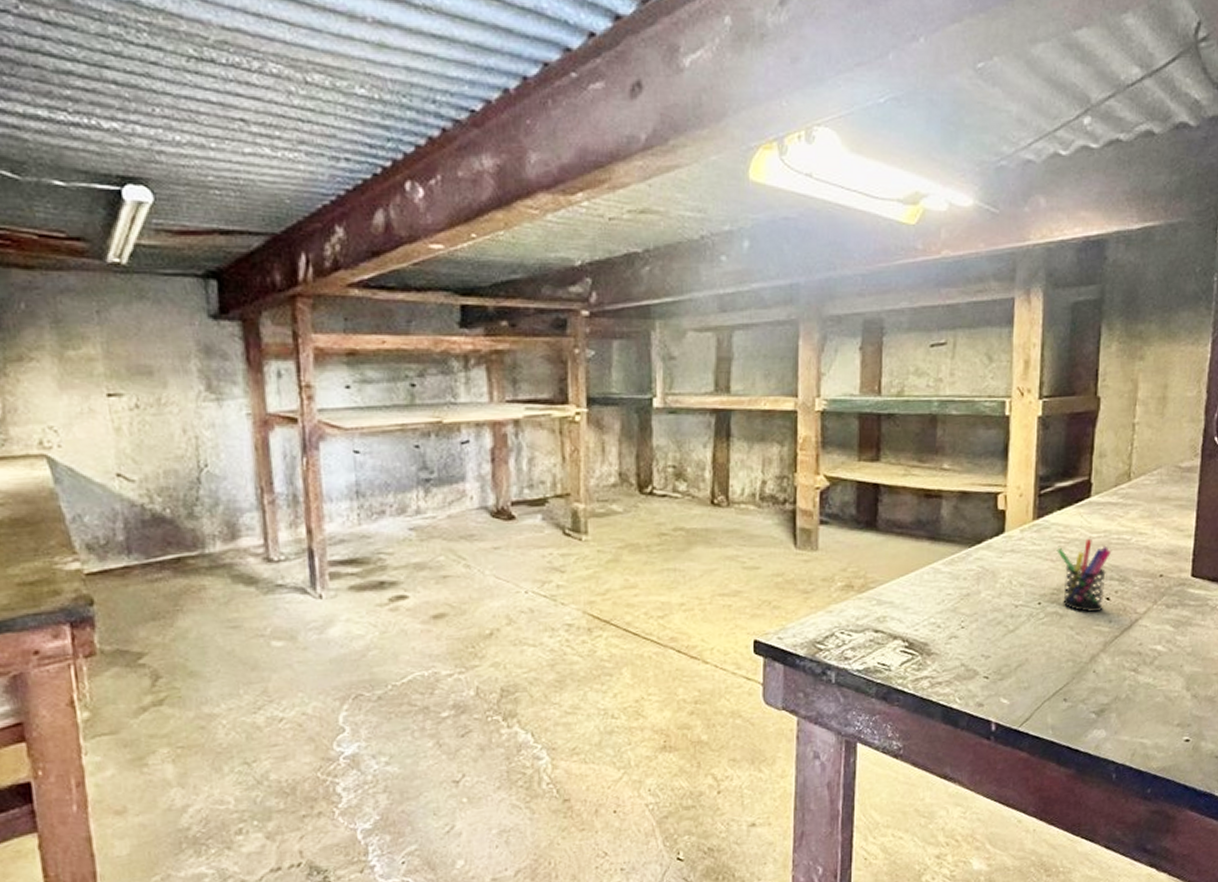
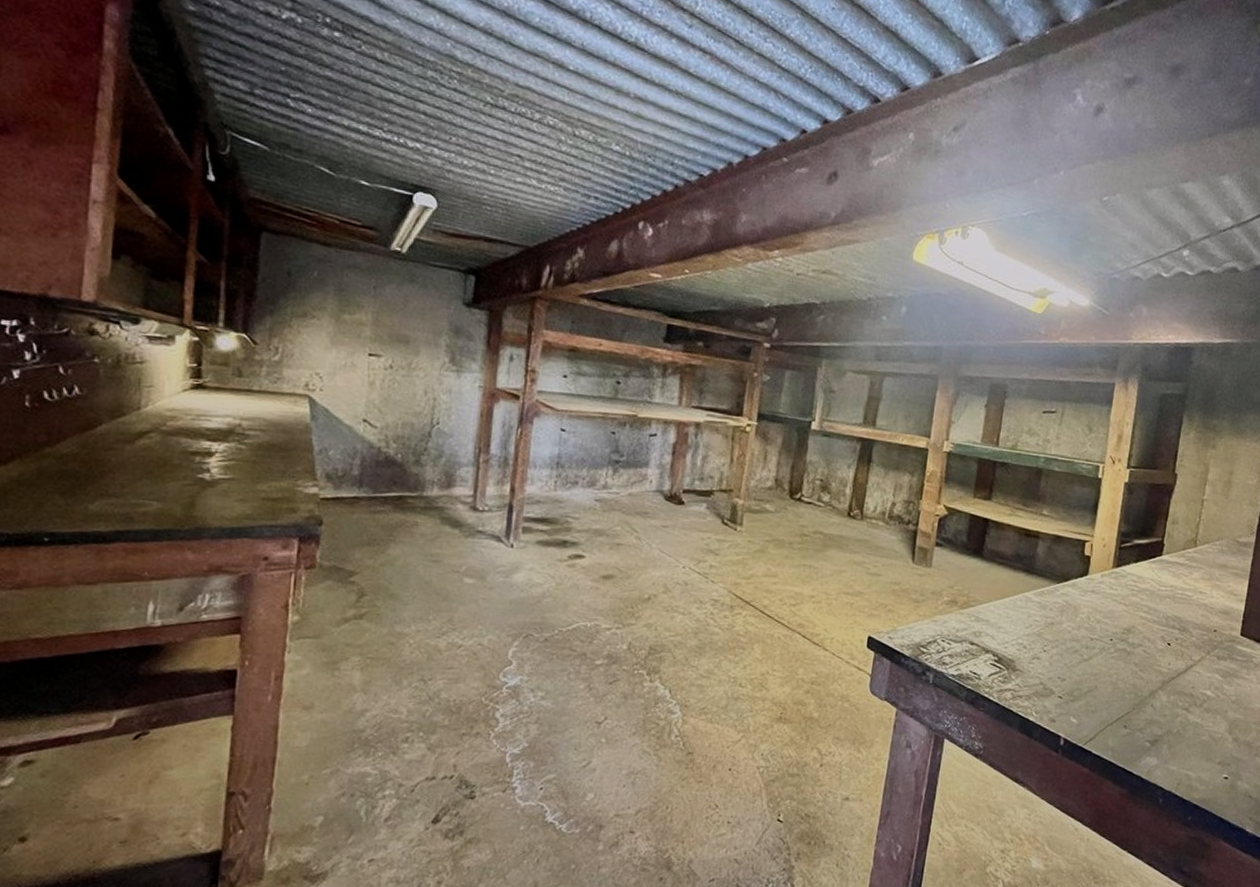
pen holder: present [1056,538,1111,612] -> none [1130,590,1175,654]

